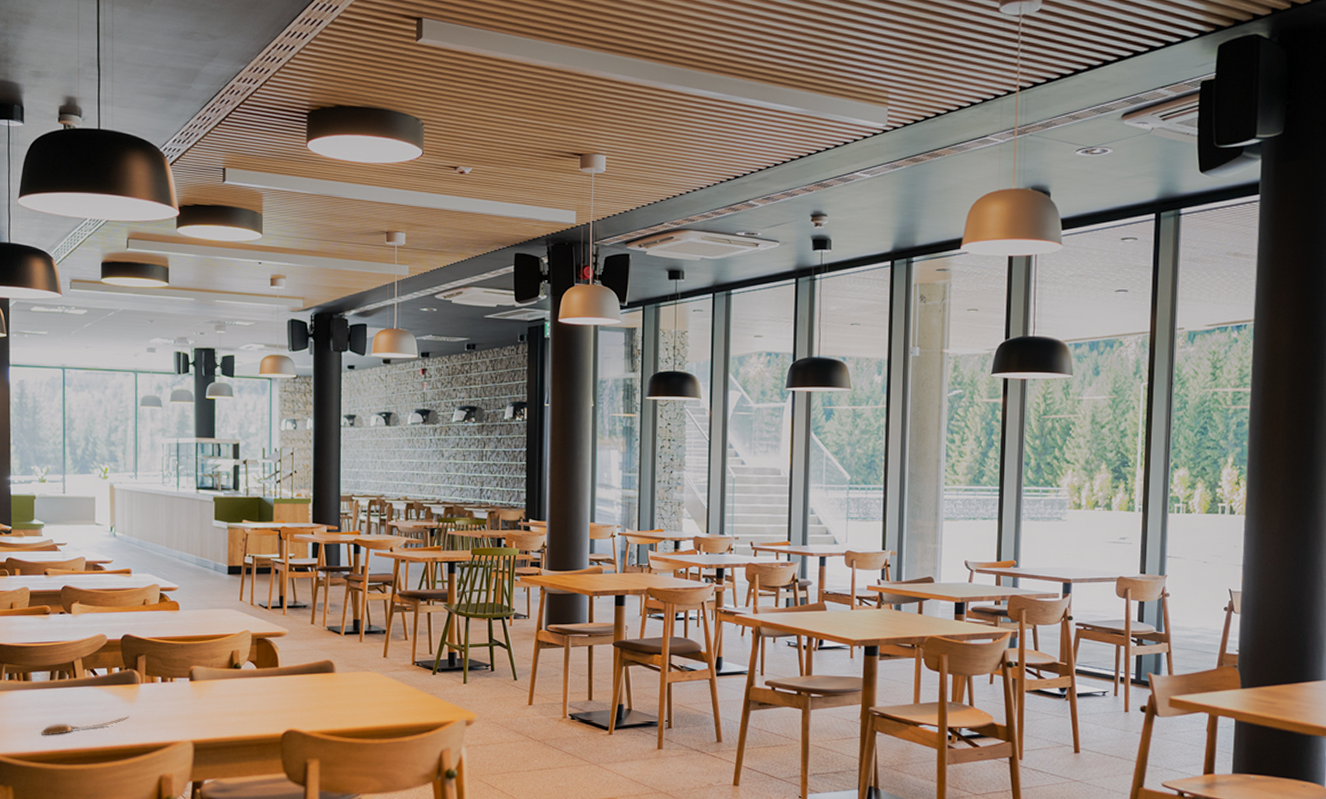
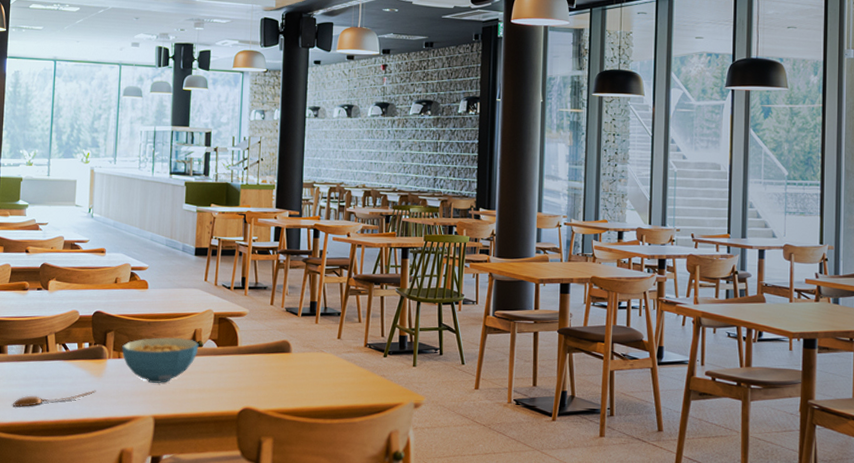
cereal bowl: none [155,659,237,707] -> present [122,337,199,383]

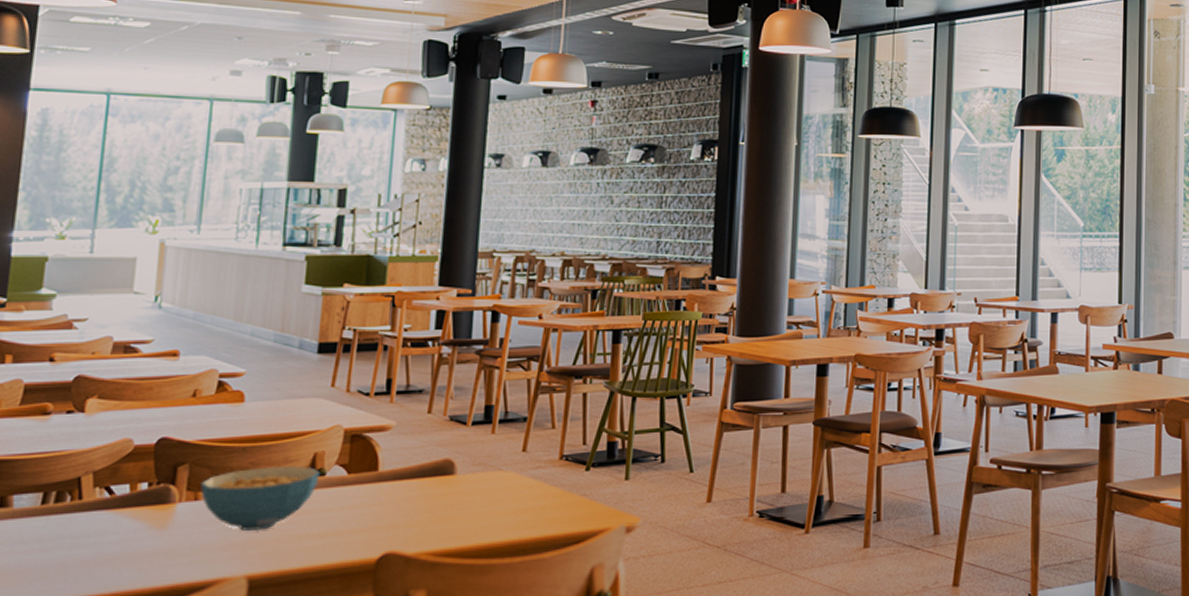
spoon: present [13,390,96,408] -> none [19,547,158,583]

